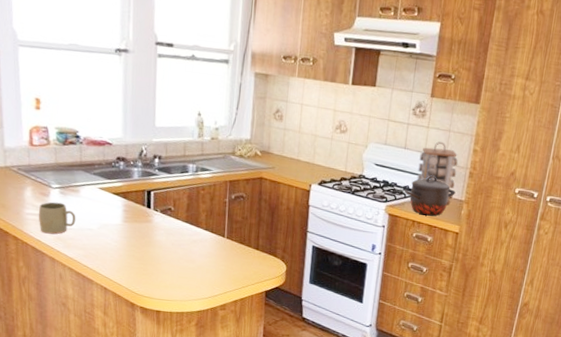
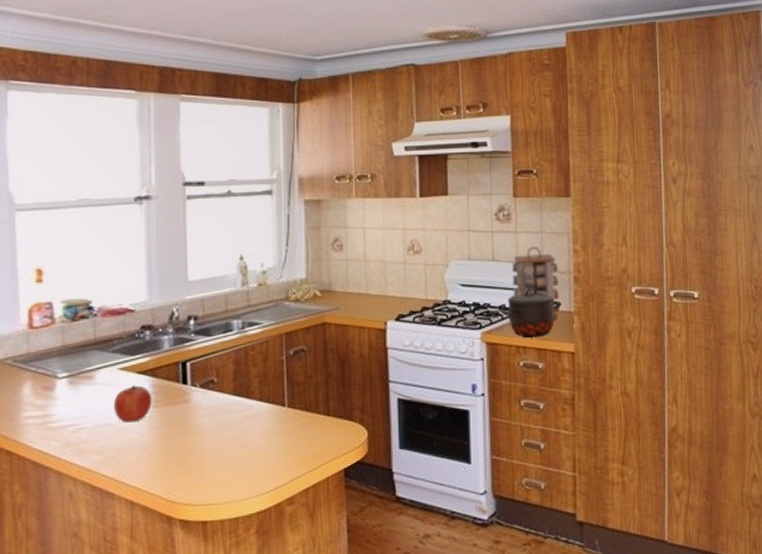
mug: present [38,201,76,235] -> none [39,395,90,440]
fruit: none [93,202,124,231] -> present [113,385,152,423]

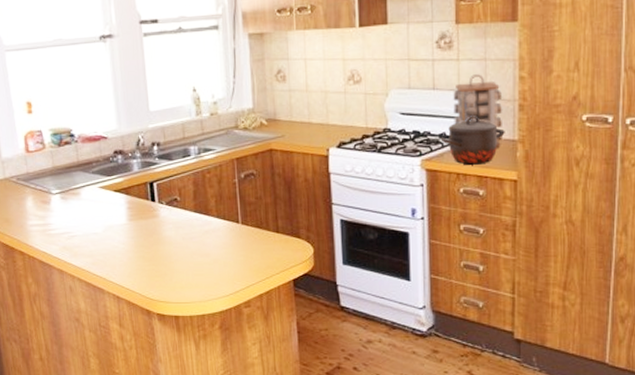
fruit: present [113,385,152,423] -> none [97,201,128,232]

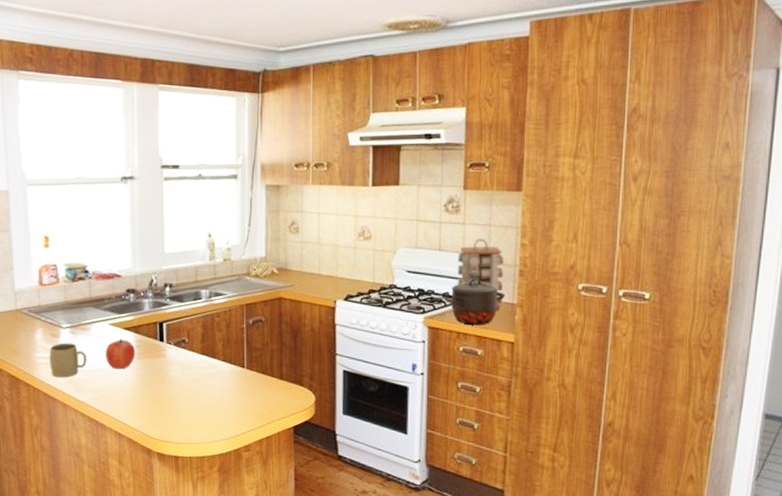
mug: none [41,209,80,244] -> present [49,343,87,378]
fruit: none [97,201,128,232] -> present [105,339,136,369]

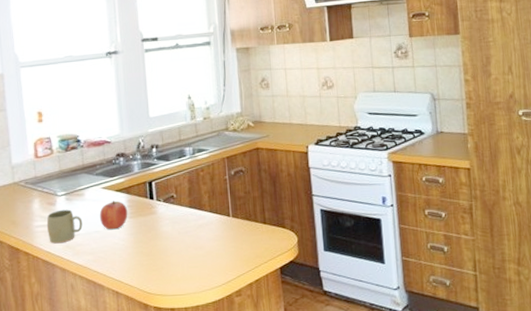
cooking pot: present [443,278,505,325] -> none [403,113,457,156]
spice rack: present [457,239,504,310] -> none [411,78,455,141]

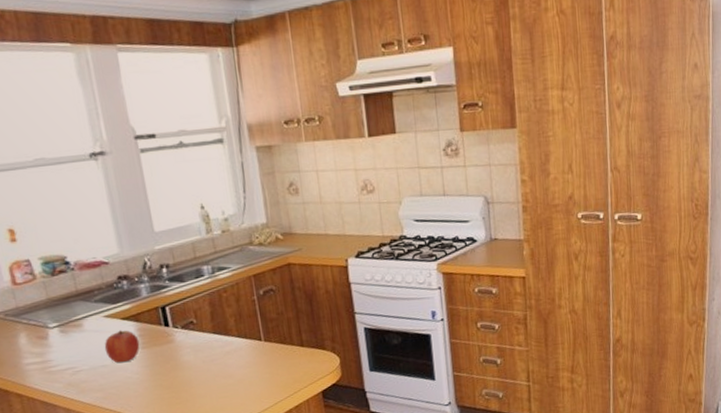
mug: present [46,209,83,244] -> none [39,342,86,383]

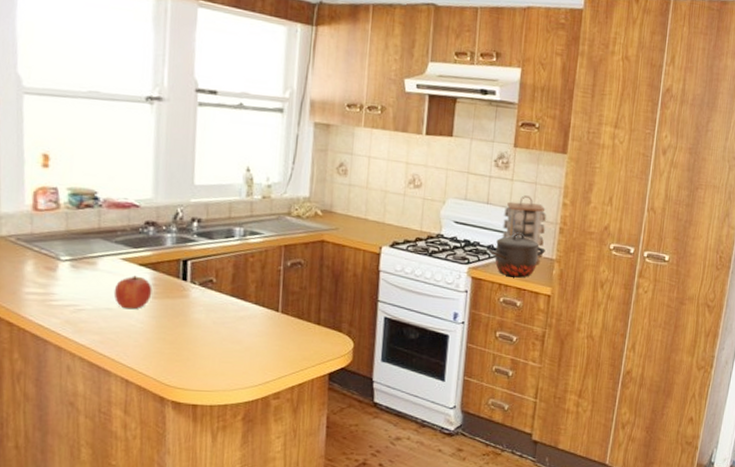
cooking pot: none [453,219,512,266] -> present [488,232,545,278]
spice rack: none [462,179,510,248] -> present [502,195,546,264]

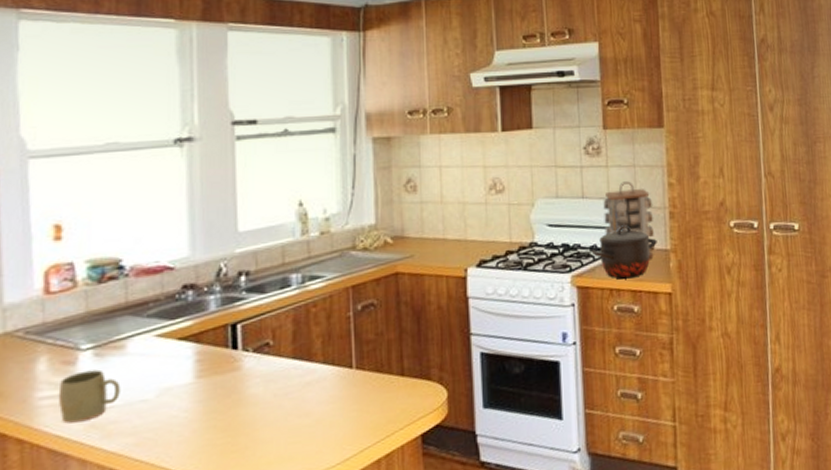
mug: none [41,277,91,317] -> present [58,369,121,424]
fruit: present [113,276,152,310] -> none [148,353,196,398]

